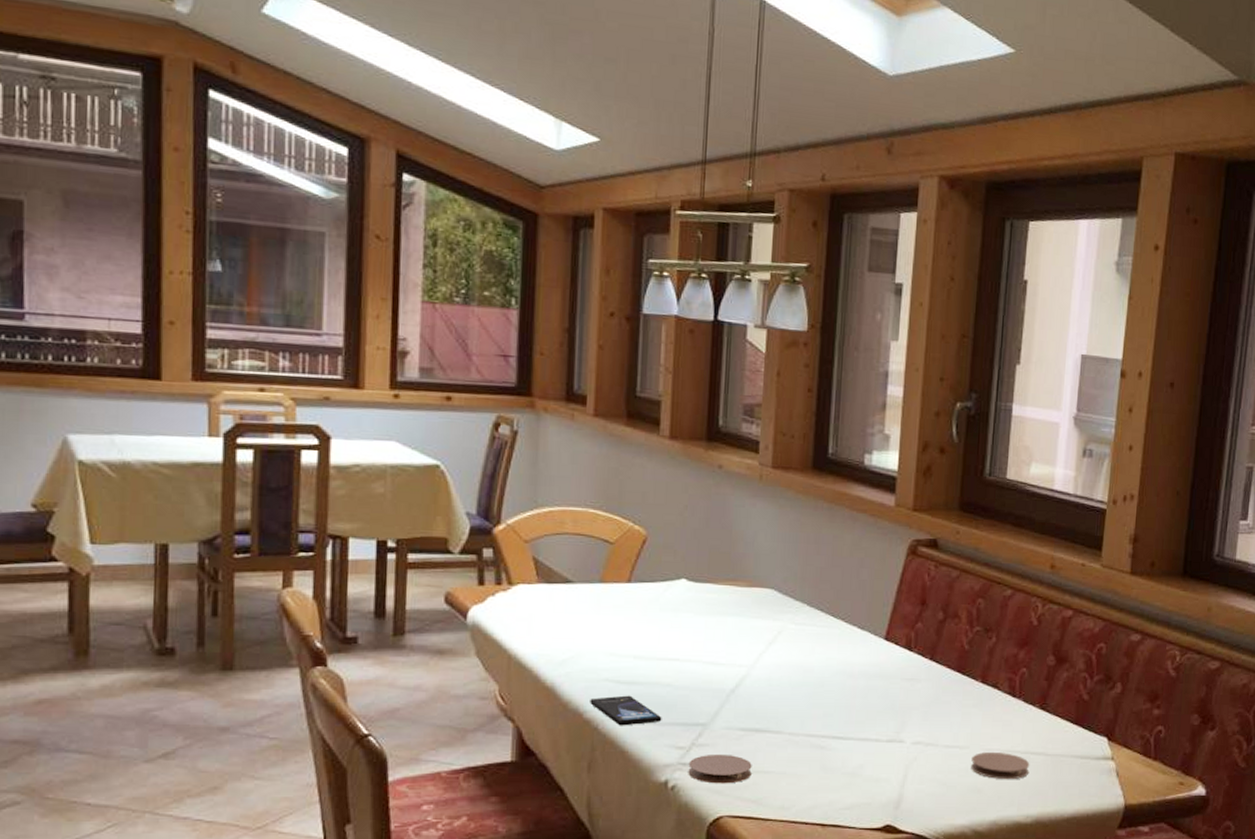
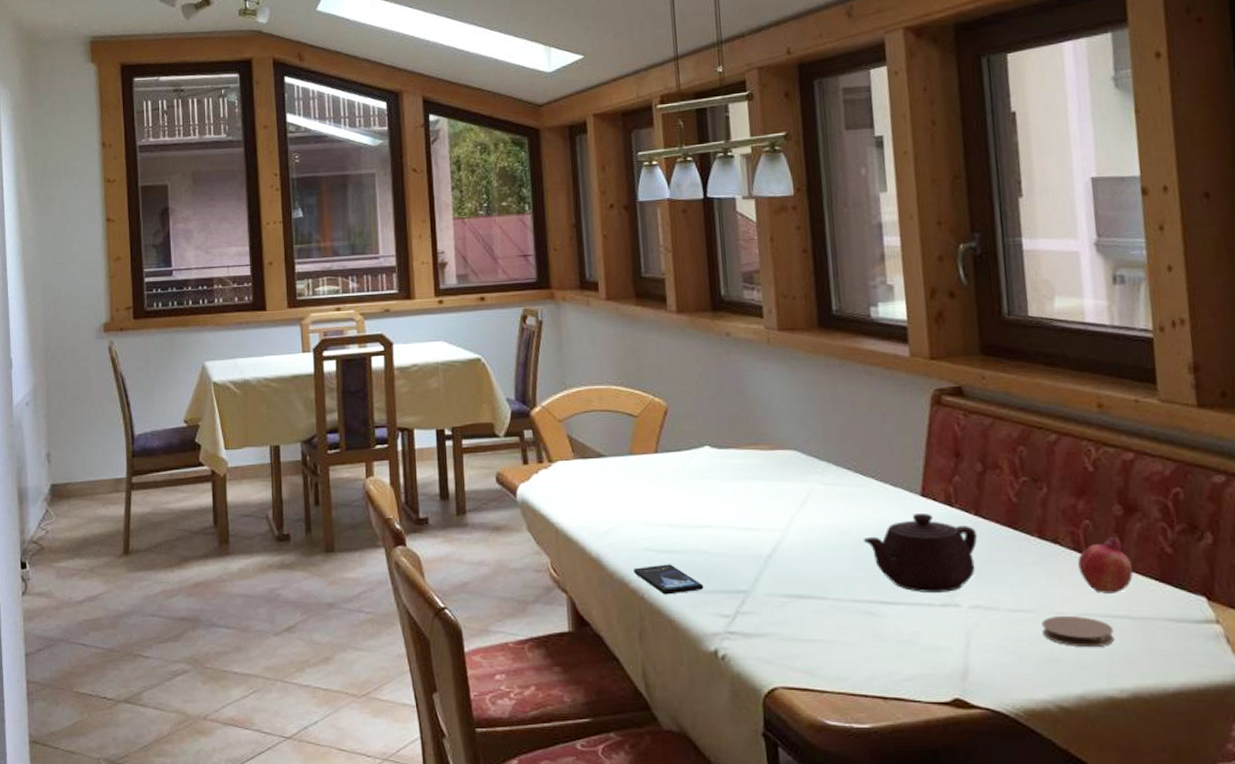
coaster: present [688,753,752,784] -> none [735,621,801,653]
teapot: none [825,656,929,729] -> present [863,513,978,592]
fruit: none [1010,683,1055,733] -> present [1078,536,1134,594]

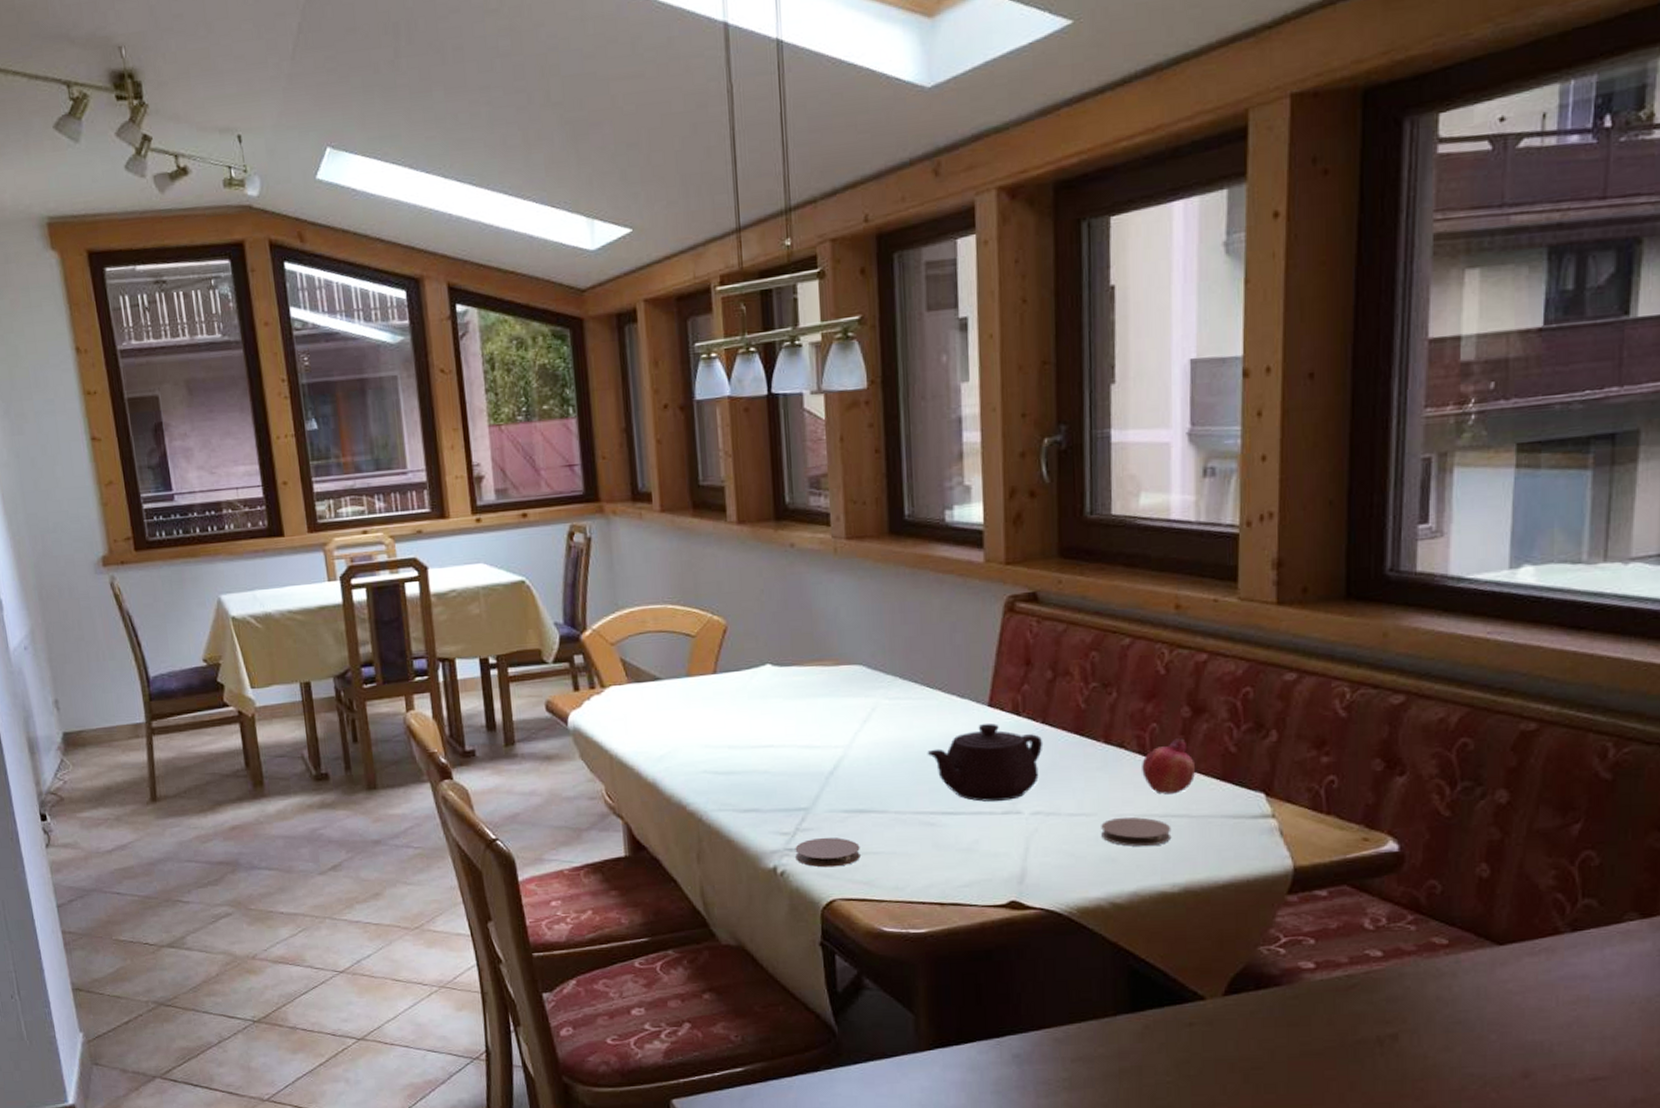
smartphone: present [633,564,704,595] -> none [691,785,764,816]
coaster: none [735,621,801,653] -> present [795,837,860,868]

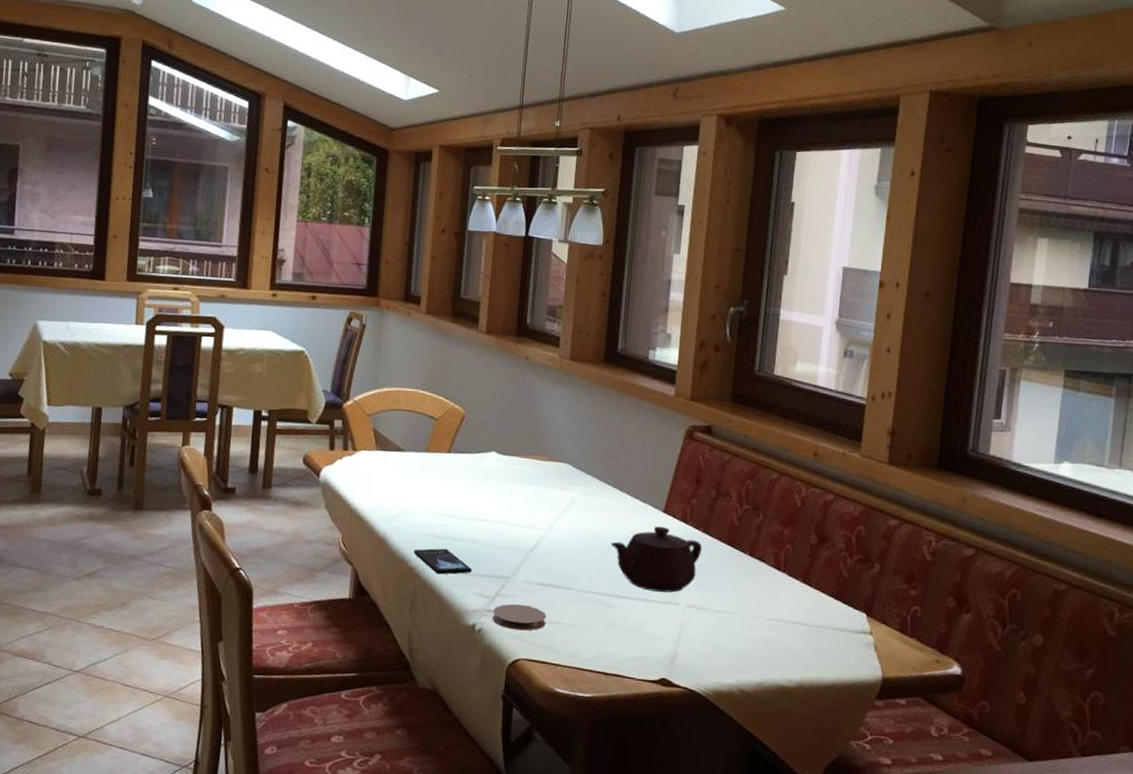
smartphone: none [691,785,764,816] -> present [414,548,472,575]
coaster: present [1101,817,1172,847] -> none [739,618,793,646]
fruit: present [1142,738,1196,795] -> none [775,560,817,605]

